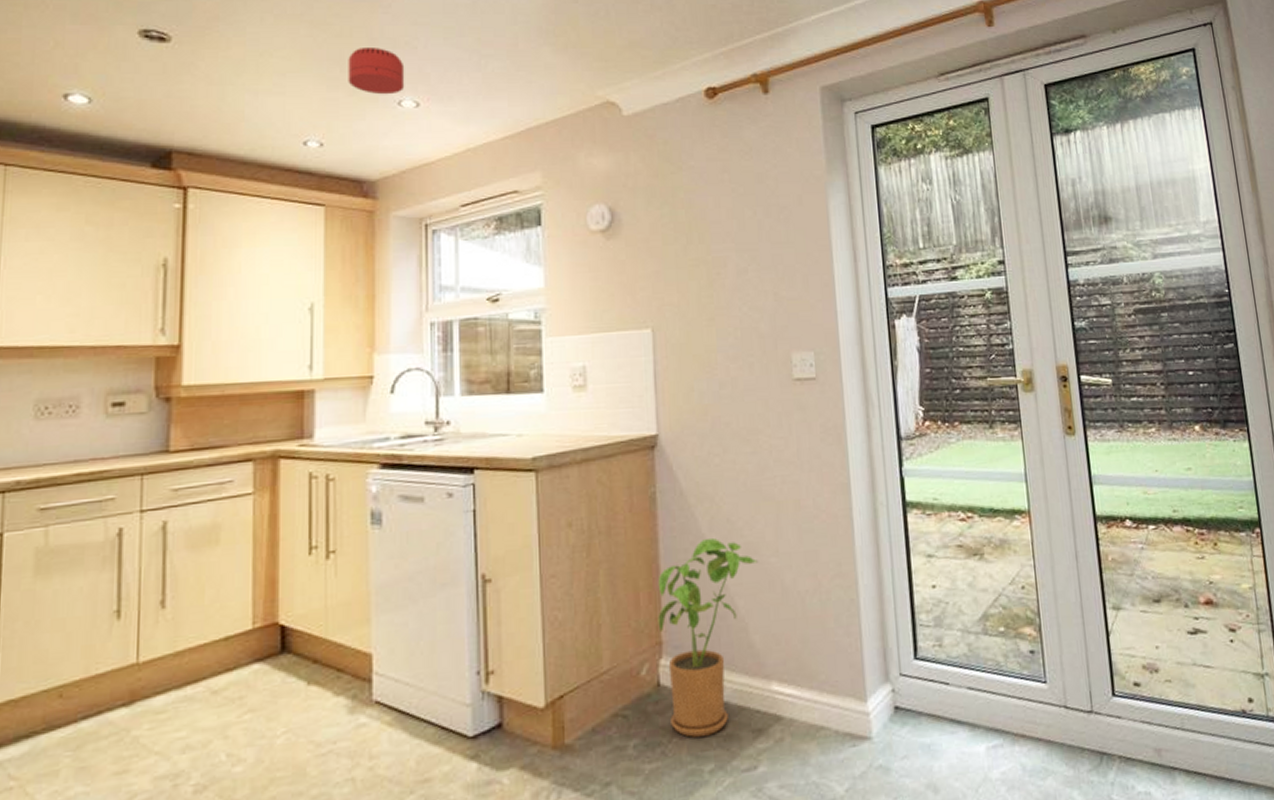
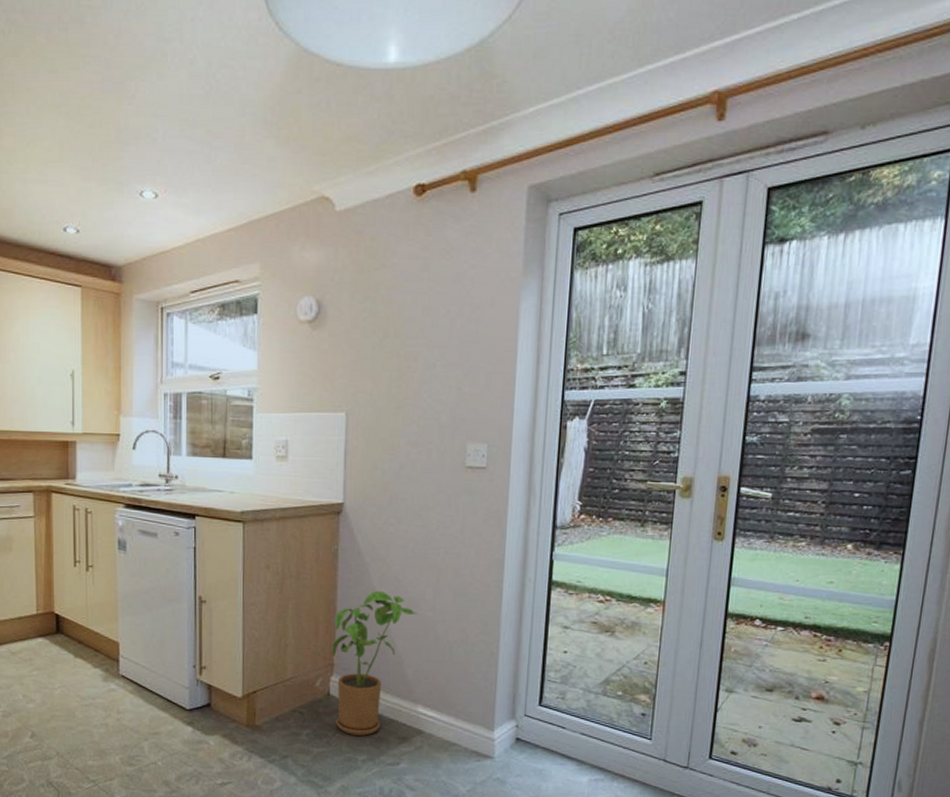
smoke detector: present [348,48,405,95] -> none [98,139,146,186]

